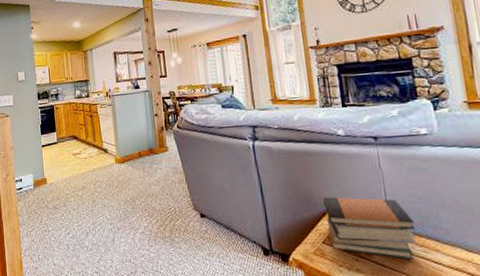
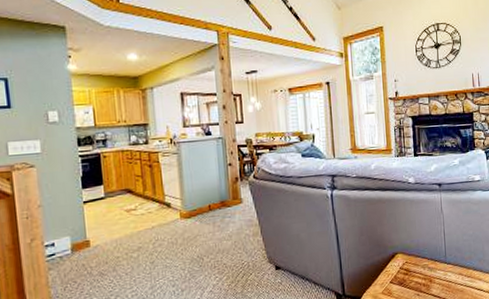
book stack: present [323,196,417,260] -> none [393,238,466,289]

